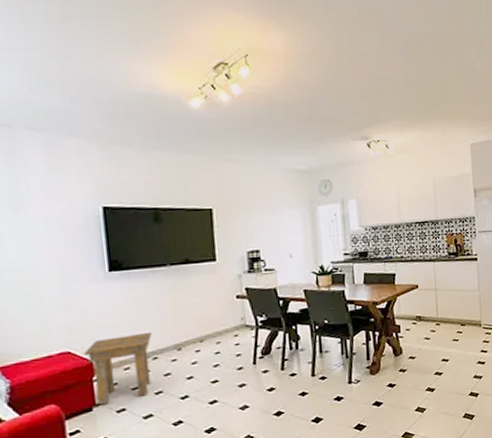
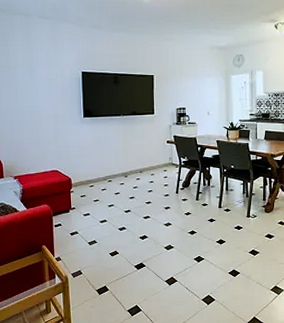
side table: present [84,331,153,406] -> none [66,162,109,209]

